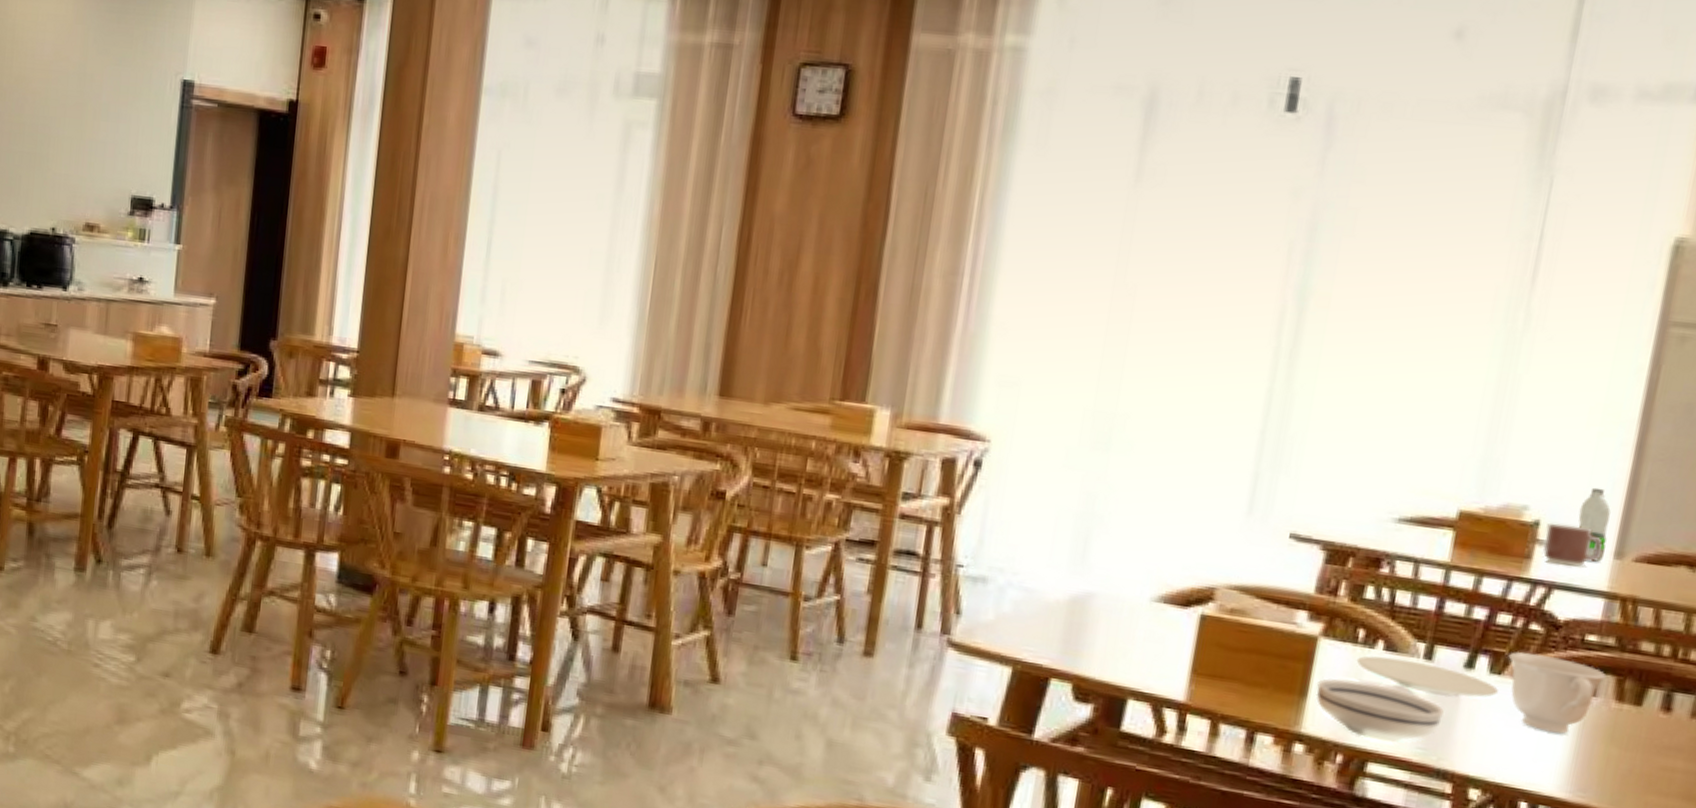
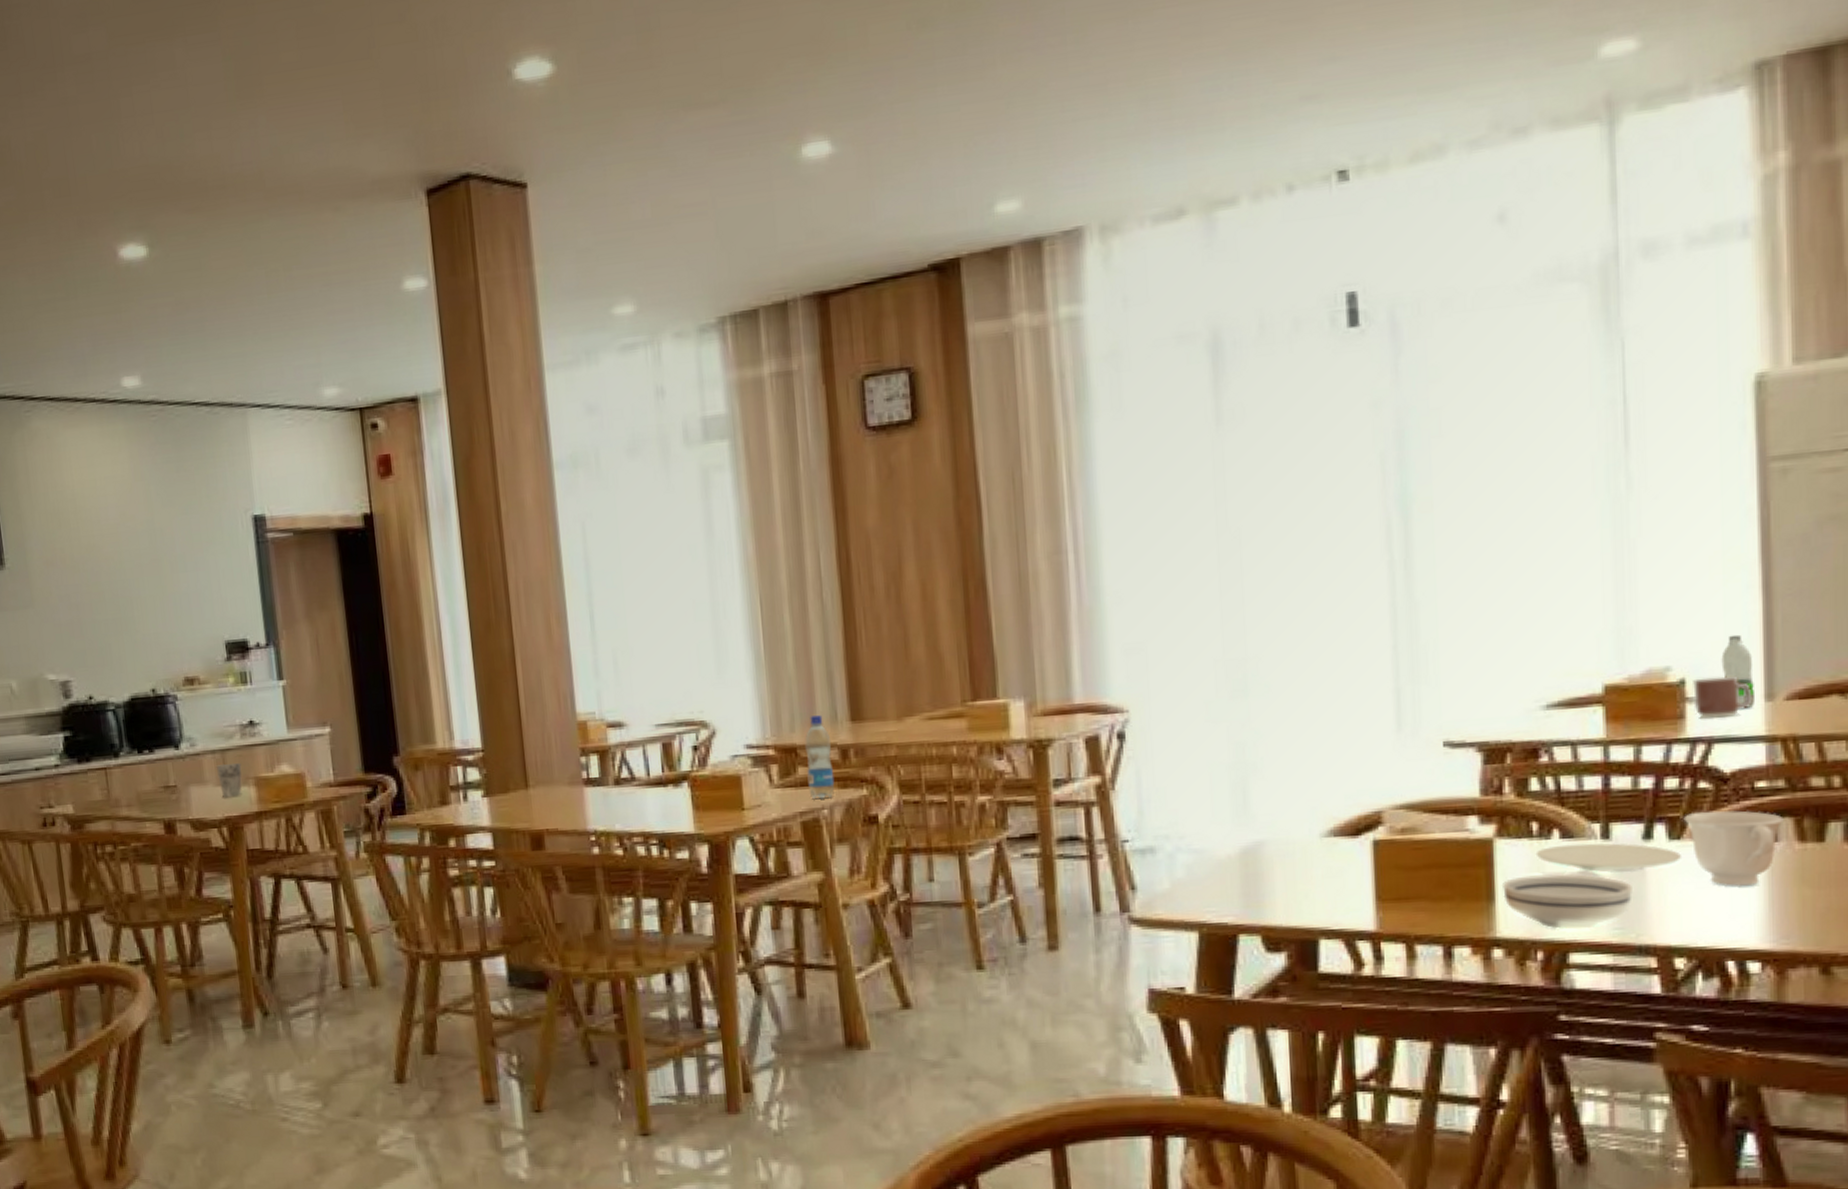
cup: none [98,313,124,349] -> present [215,763,242,799]
bottle: none [664,383,696,467] -> present [805,715,835,799]

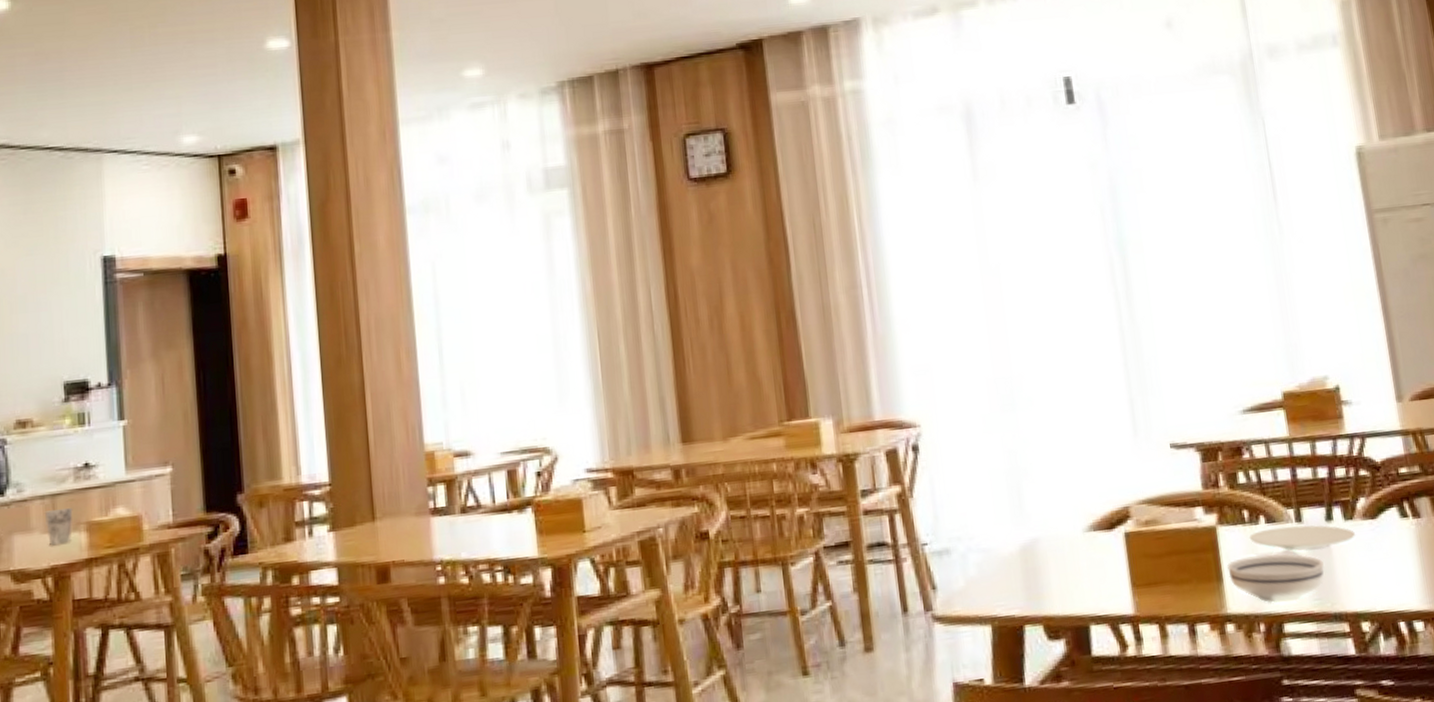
bottle: present [805,715,835,799] -> none [640,438,669,519]
teacup: present [1683,810,1784,887] -> none [1352,493,1423,558]
mug: present [1693,676,1751,718] -> none [1345,382,1387,417]
bottle: present [1721,634,1754,710] -> none [1361,349,1390,410]

